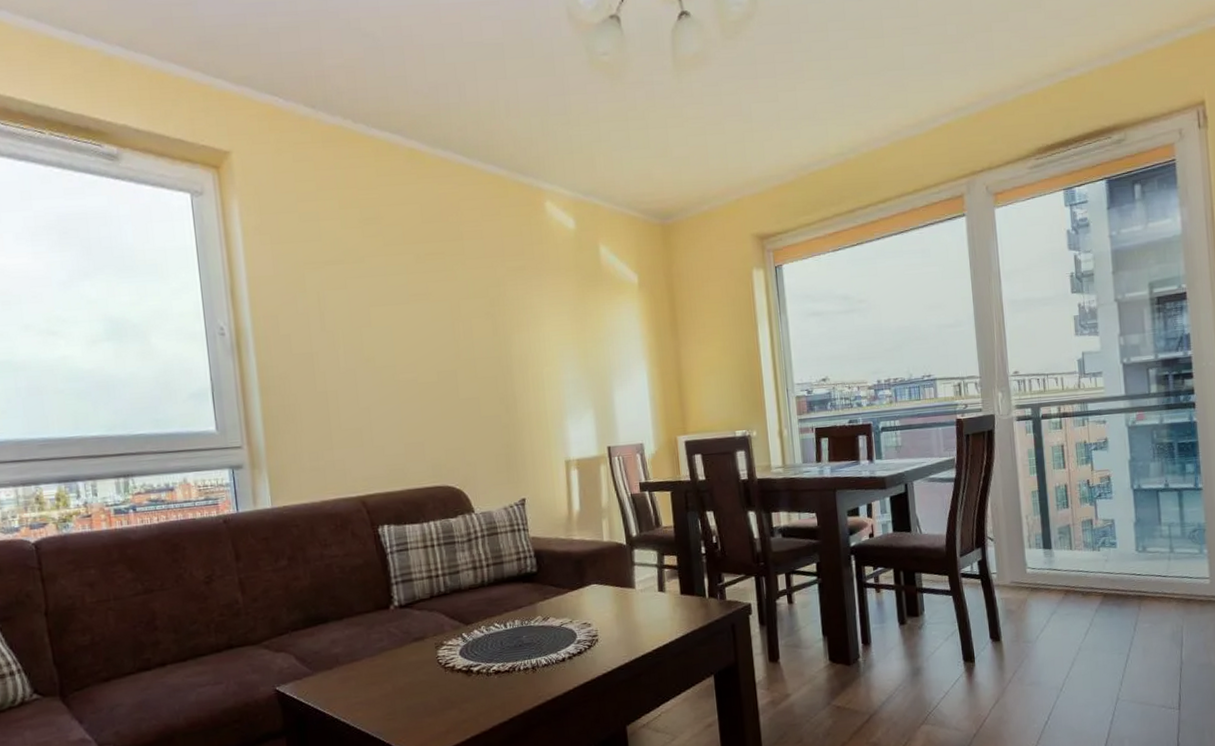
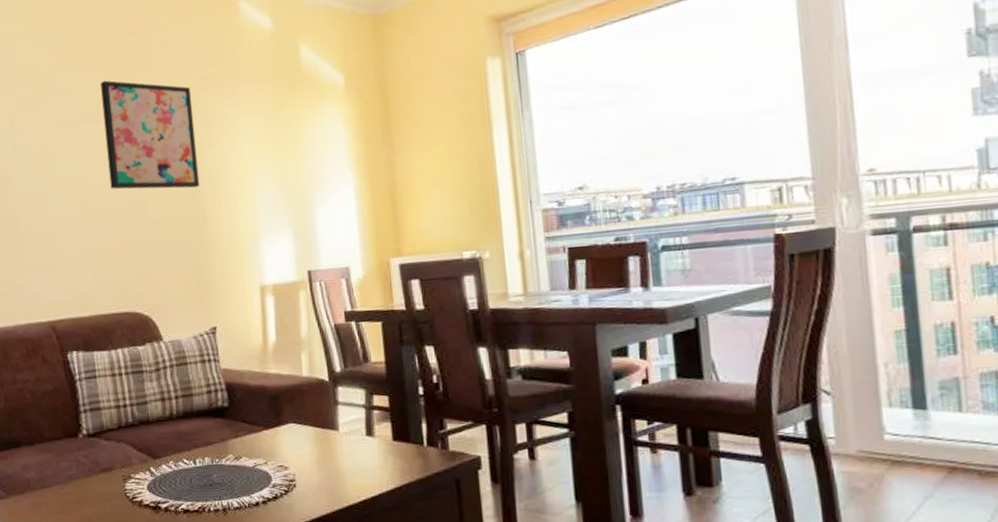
wall art: none [412,264,510,370] -> present [100,80,200,190]

